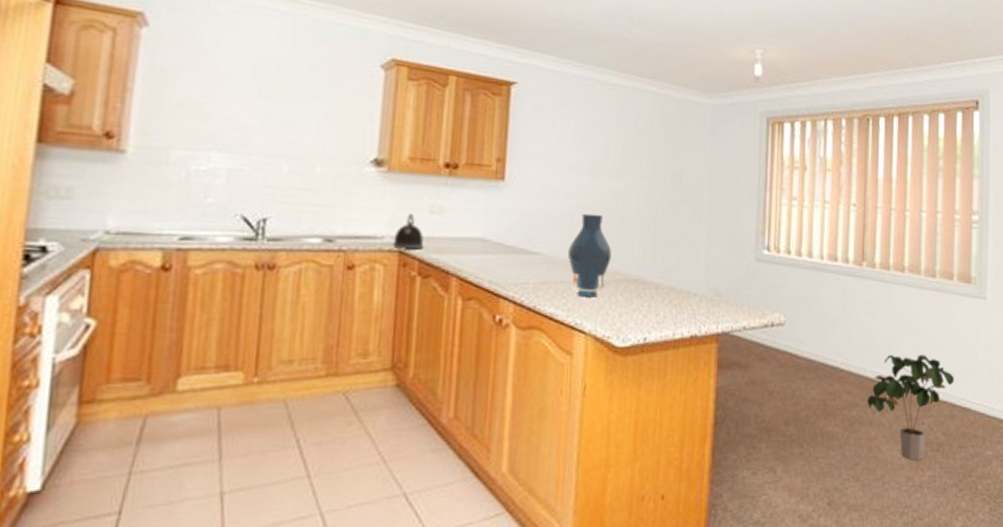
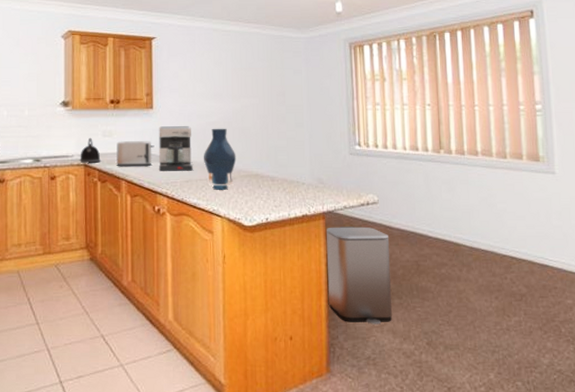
toaster: none [446,221,502,260] -> present [116,141,155,167]
coffee maker: none [506,205,555,269] -> present [159,126,193,171]
pedal bin: none [714,352,793,480] -> present [327,226,393,325]
potted plant: present [866,354,955,460] -> none [453,222,532,308]

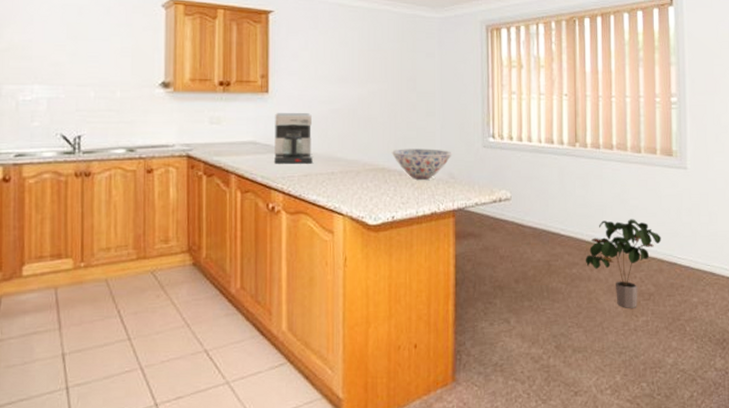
kettle: present [80,137,101,164] -> none [182,124,207,155]
toaster: present [116,141,155,167] -> none [225,129,270,159]
vase: present [203,128,237,190] -> none [324,116,361,185]
bowl: none [263,156,321,186] -> present [391,149,452,181]
pedal bin: present [327,226,393,325] -> none [456,225,522,329]
potted plant: none [453,222,532,308] -> present [585,219,662,308]

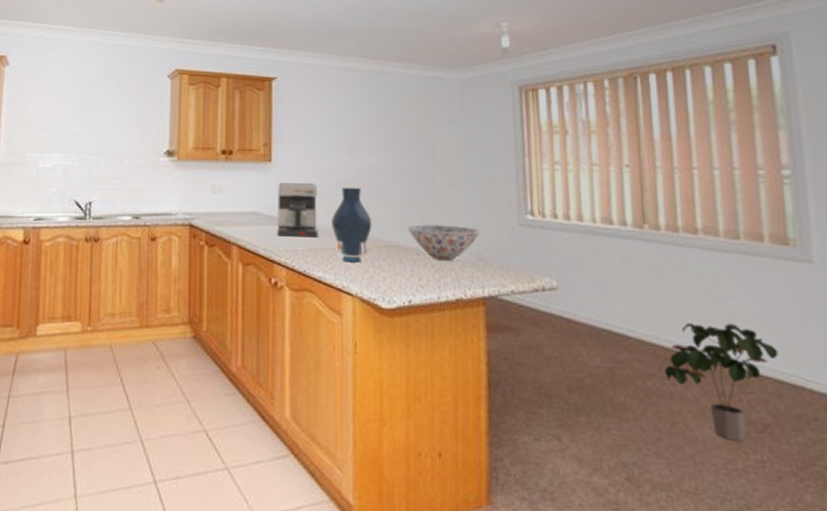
vase: none [324,116,361,185] -> present [331,187,372,263]

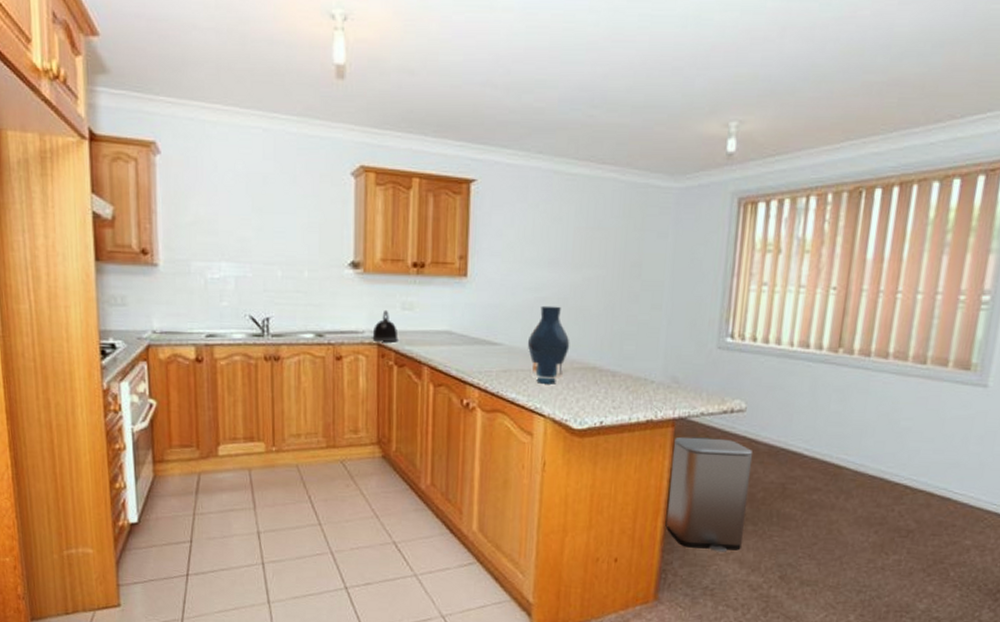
kettle: none [184,193,209,224] -> present [372,309,398,343]
coffee maker: present [277,183,318,238] -> none [471,300,515,359]
bowl: present [406,224,481,262] -> none [604,346,679,384]
pedal bin: none [488,316,578,448] -> present [666,436,752,552]
potted plant: present [664,323,779,441] -> none [830,442,936,545]

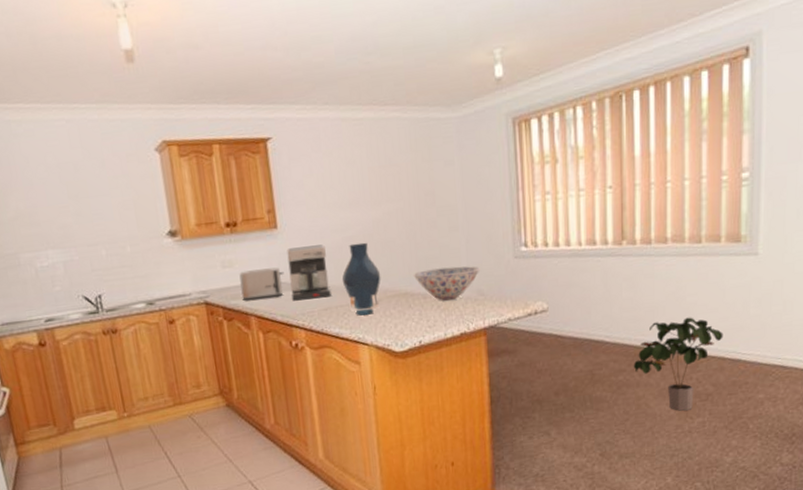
kettle: present [372,309,398,343] -> none [199,270,224,302]
toaster: none [418,316,467,351] -> present [239,267,284,302]
coffee maker: none [471,300,515,359] -> present [287,244,331,301]
bowl: none [604,346,679,384] -> present [413,266,480,302]
pedal bin: present [666,436,752,552] -> none [489,338,563,442]
potted plant: none [830,442,936,545] -> present [633,317,724,411]

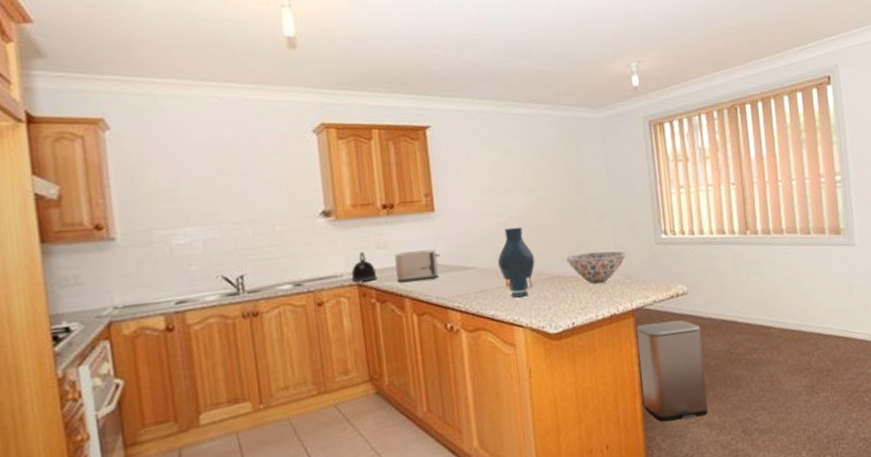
kettle: none [199,270,224,302] -> present [351,251,378,284]
coffee maker: present [287,244,331,301] -> none [443,228,487,283]
pedal bin: none [489,338,563,442] -> present [637,319,708,422]
potted plant: present [633,317,724,411] -> none [764,299,836,387]

